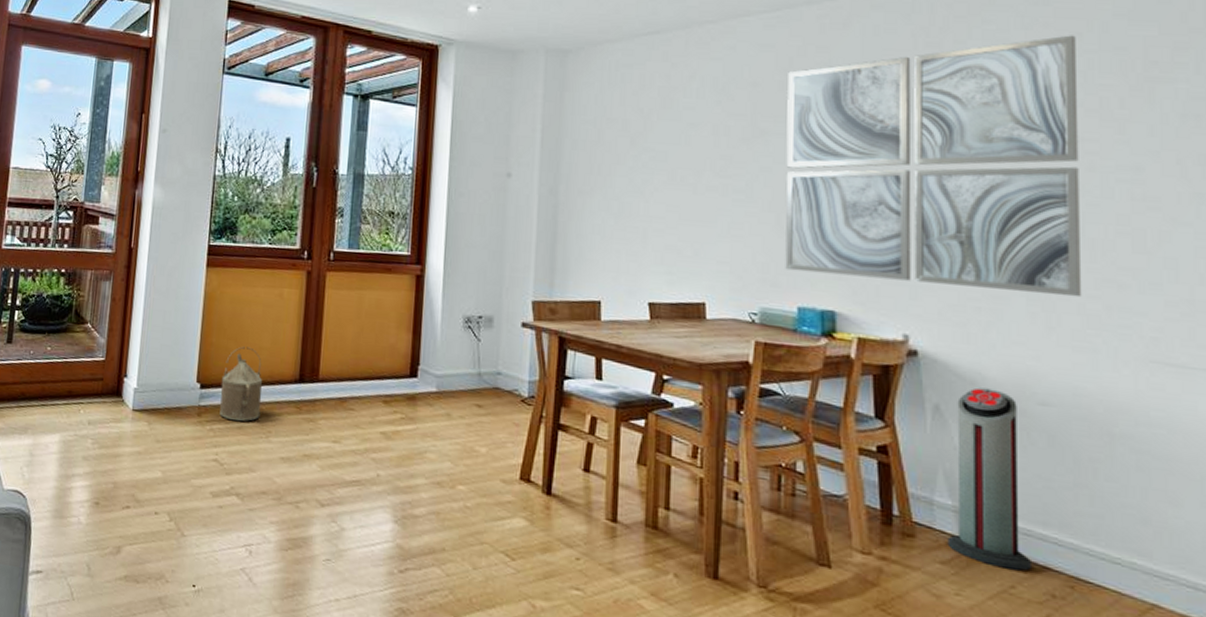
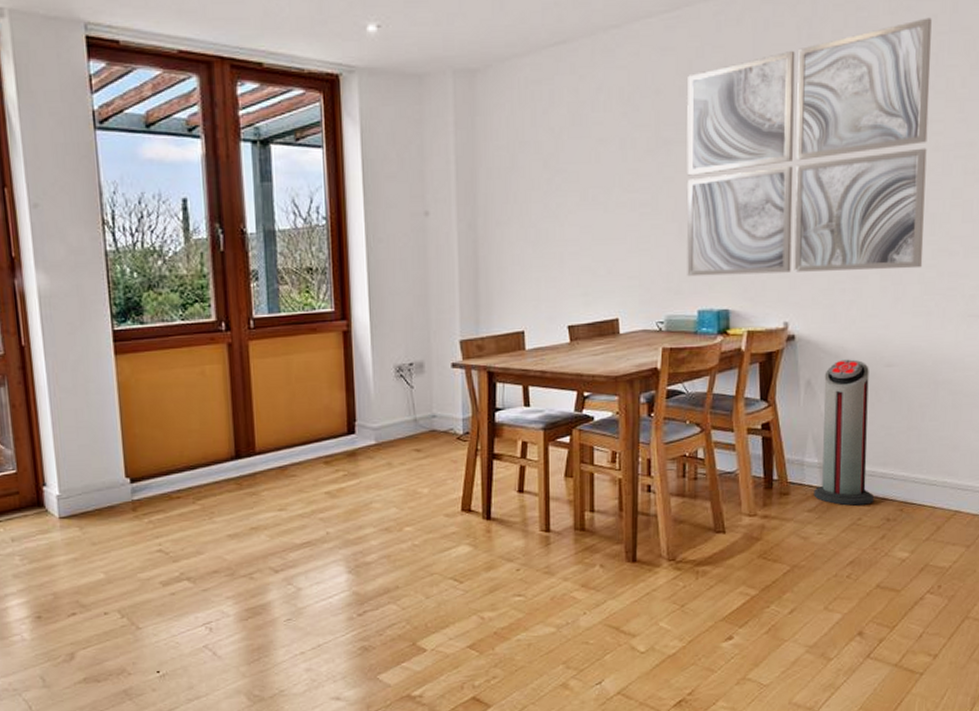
watering can: present [220,346,262,422] -> none [152,432,200,509]

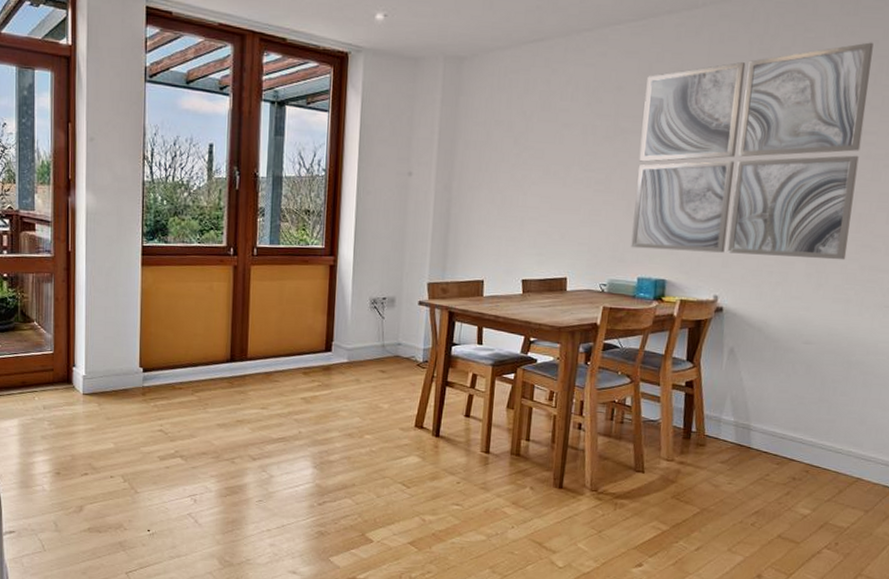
air purifier: present [813,359,874,506] -> none [727,333,789,463]

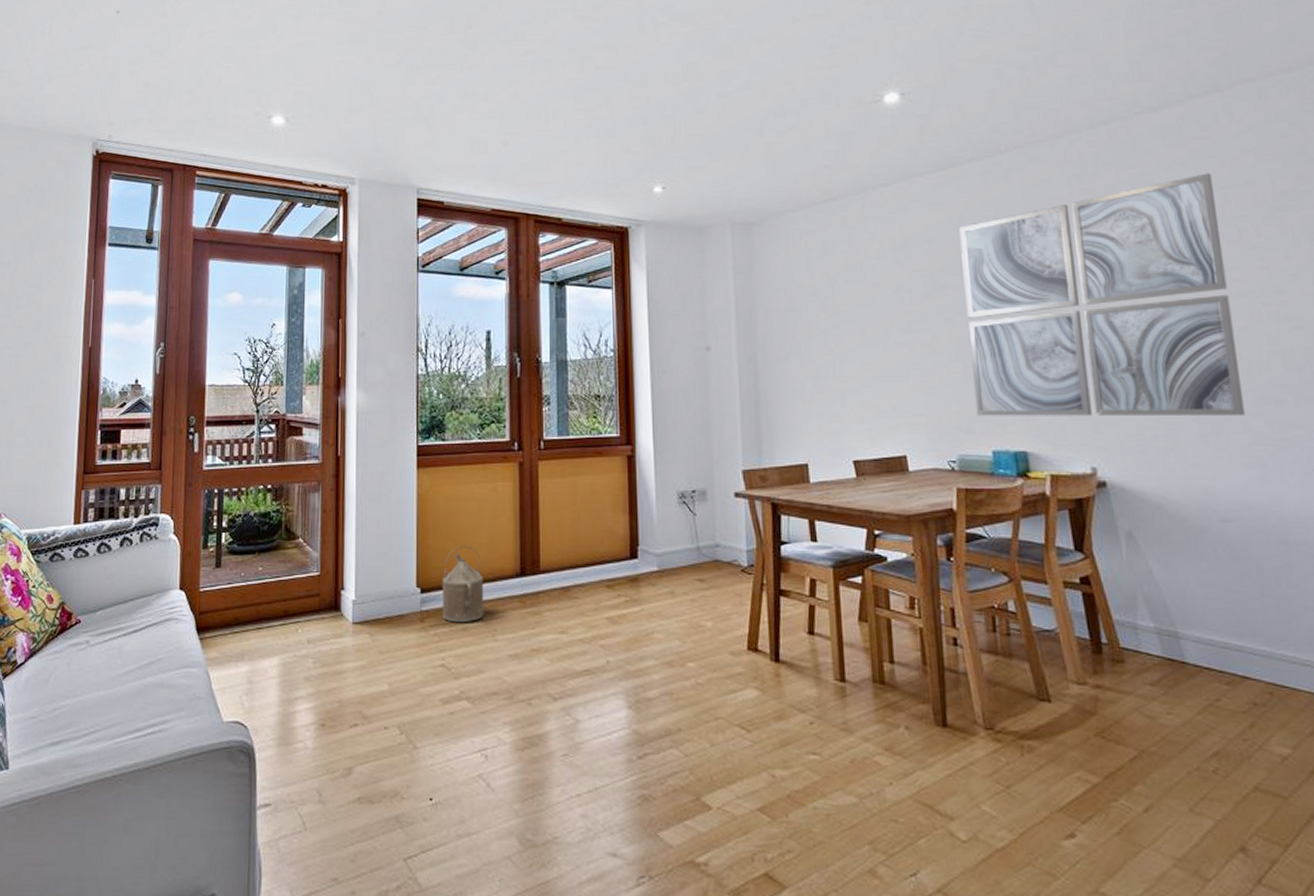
watering can: none [161,334,199,398] -> present [441,545,484,623]

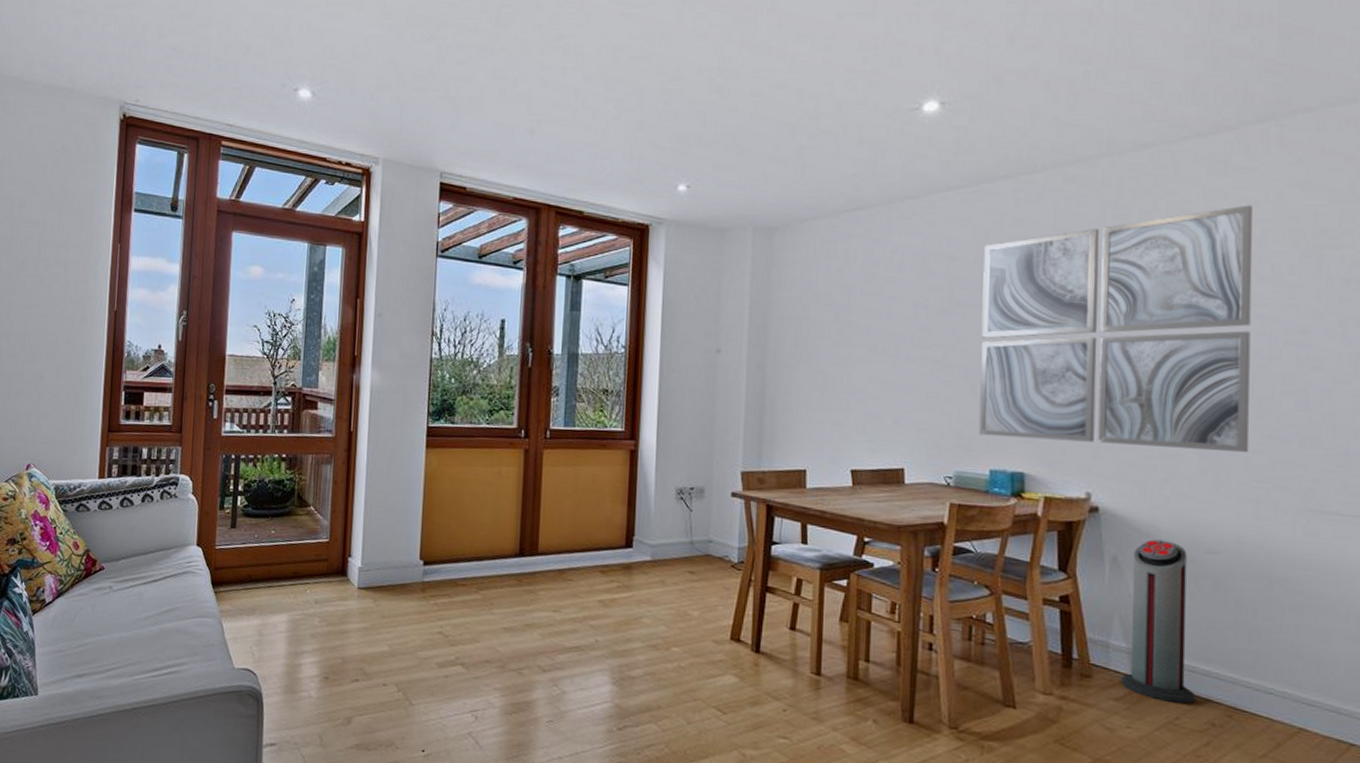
watering can: present [441,545,484,623] -> none [443,523,484,596]
air purifier: none [1147,511,1232,683] -> present [1121,539,1195,704]

